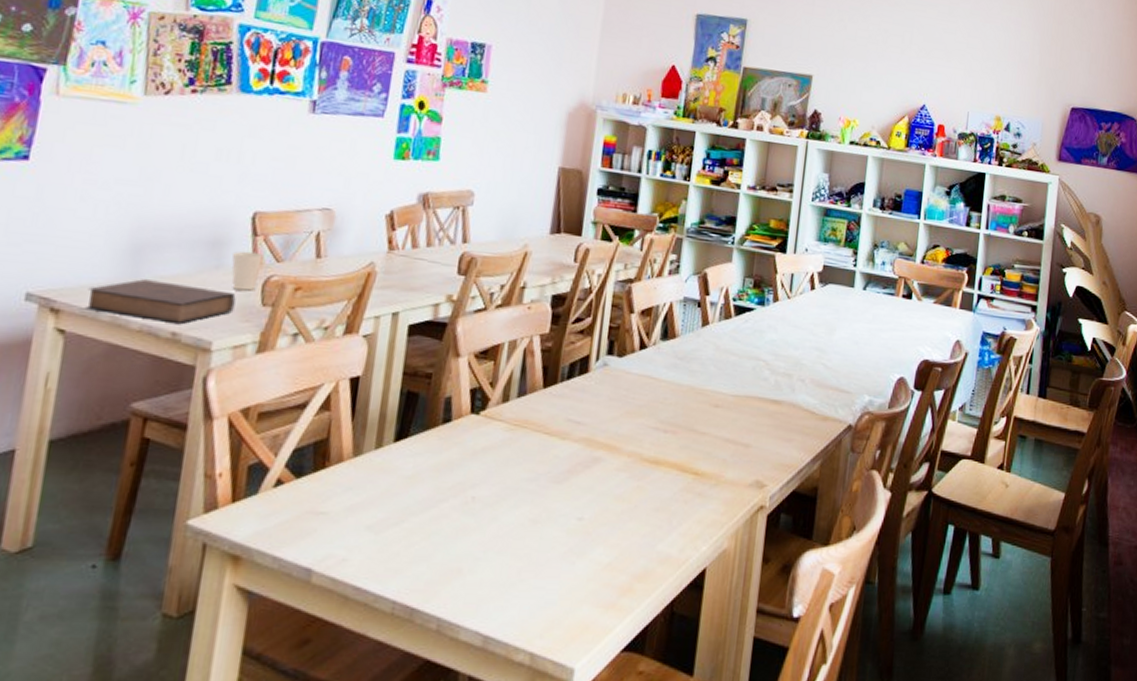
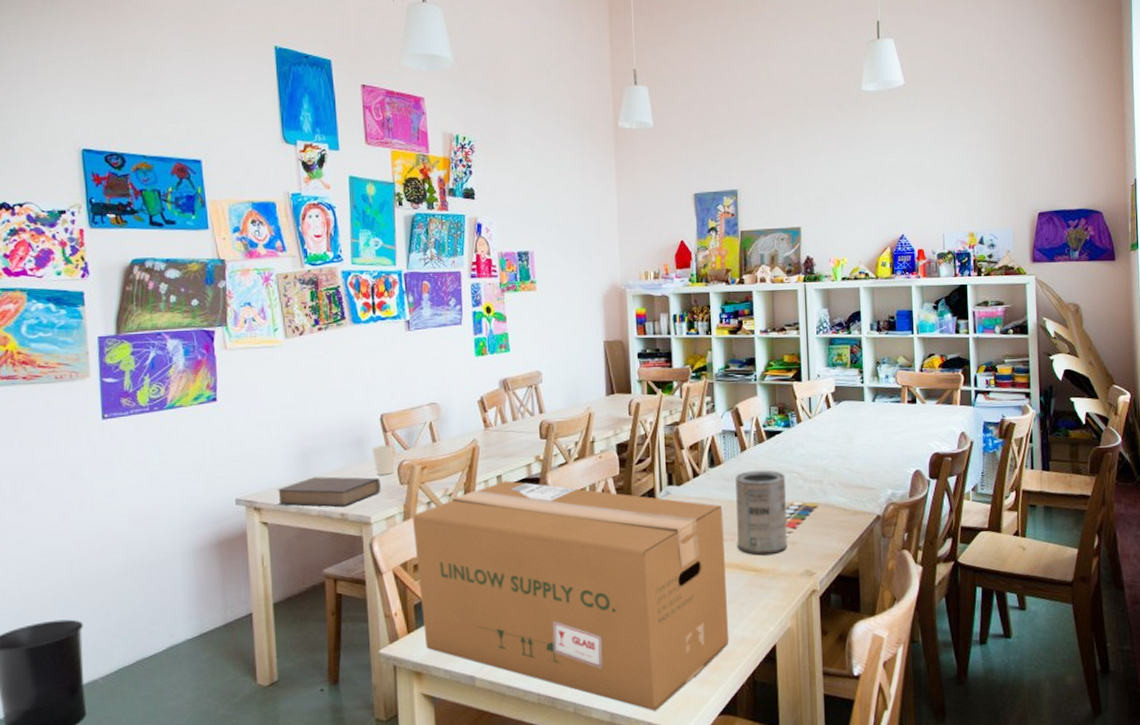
box: none [253,320,669,638] -> present [412,480,729,711]
paint can: none [678,350,750,456] -> present [734,470,788,555]
paint palette: none [739,395,783,436] -> present [785,501,819,536]

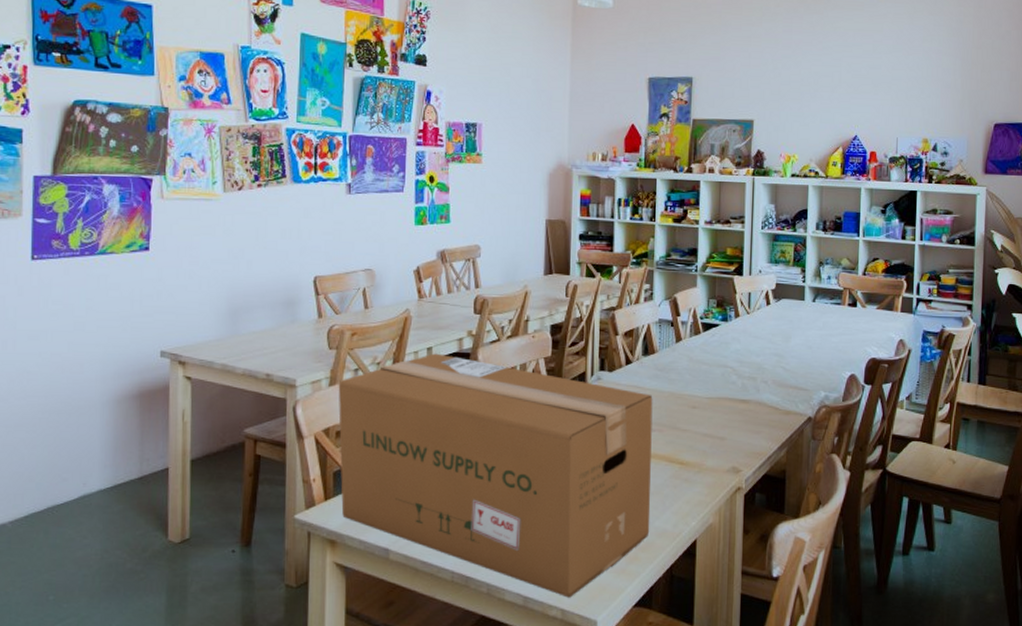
book: present [276,476,381,507] -> none [203,335,309,368]
cup: present [372,444,394,475] -> none [303,307,325,338]
paint can: present [734,470,788,555] -> none [665,362,720,448]
paint palette: present [785,501,819,536] -> none [715,396,750,431]

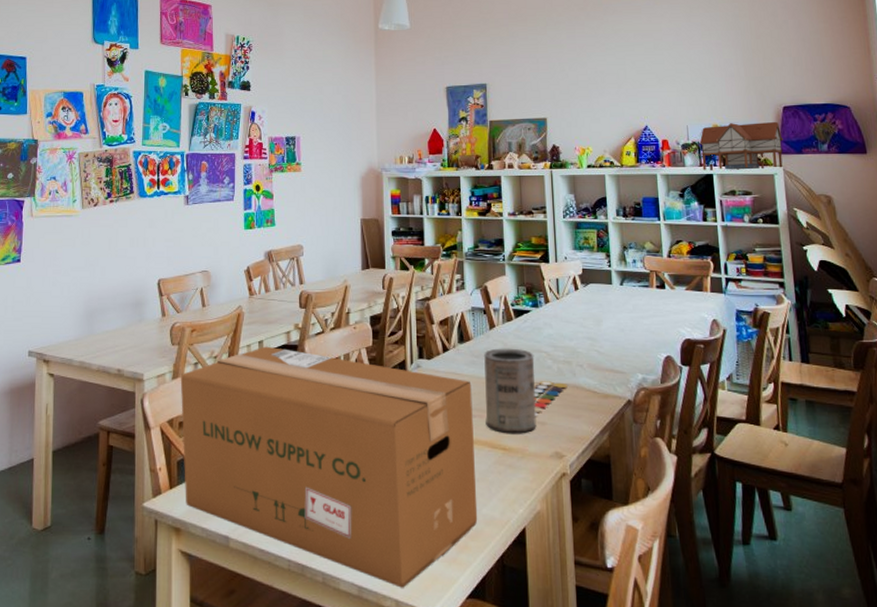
paint can: none [665,362,720,448] -> present [483,348,537,433]
paint palette: none [715,396,750,431] -> present [533,381,568,416]
toy house: none [907,138,991,189] -> present [699,121,784,170]

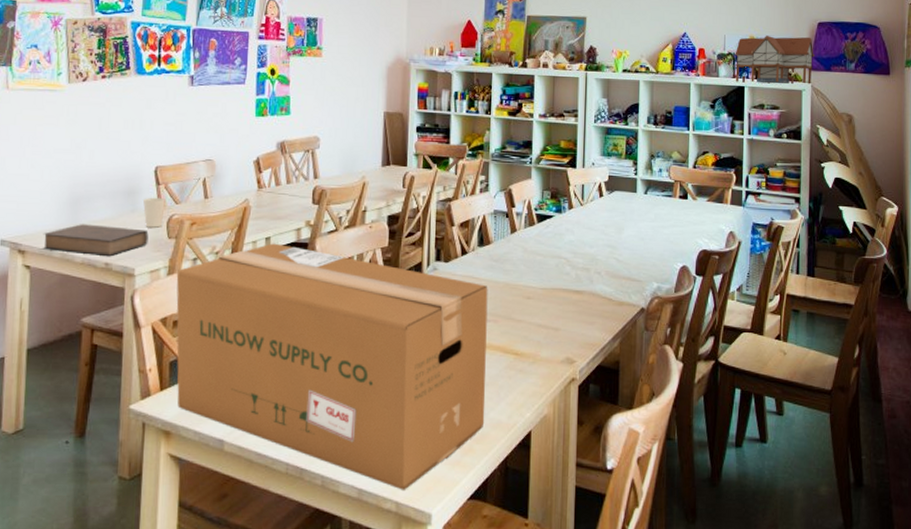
book: none [64,334,154,364] -> present [43,224,149,257]
cup: none [149,307,168,335] -> present [143,197,165,228]
paint can: present [483,348,537,433] -> none [500,253,554,338]
paint palette: present [533,381,568,416] -> none [549,287,584,322]

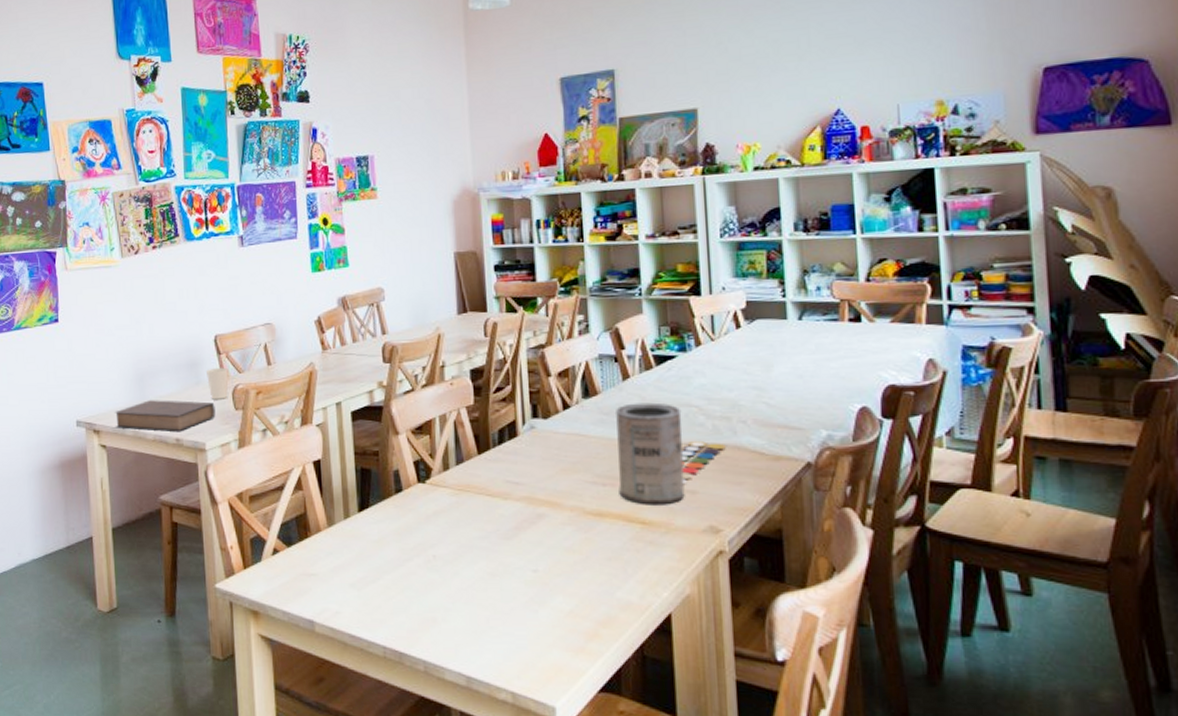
box: present [176,243,488,490] -> none [247,408,611,679]
paint can: none [500,253,554,338] -> present [614,402,685,504]
paint palette: none [549,287,584,322] -> present [681,441,726,484]
toy house: present [735,36,815,85] -> none [915,89,1043,164]

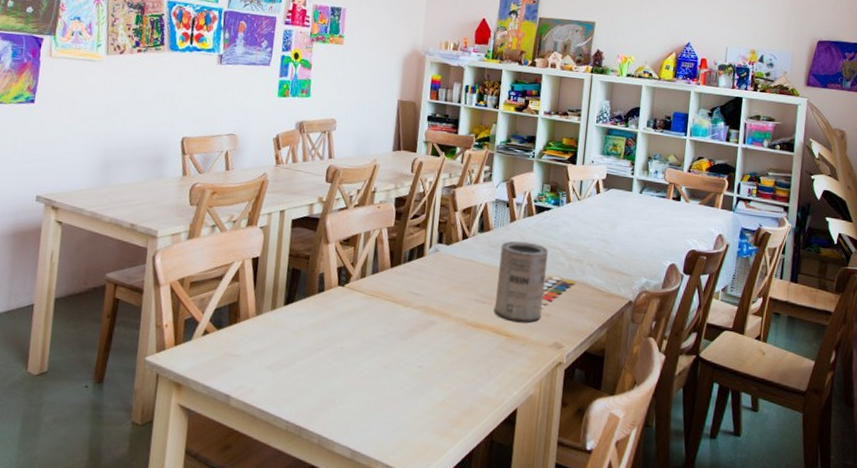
book: present [114,400,216,432] -> none [75,186,173,219]
cup: present [206,367,229,400] -> none [169,165,190,195]

